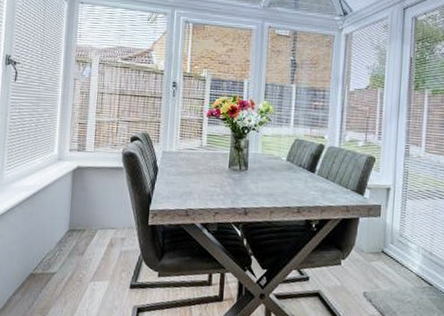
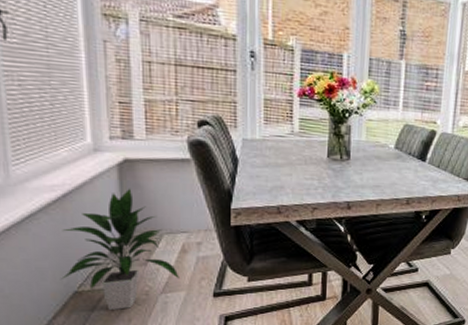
indoor plant: none [23,190,106,293] -> present [61,188,179,311]

